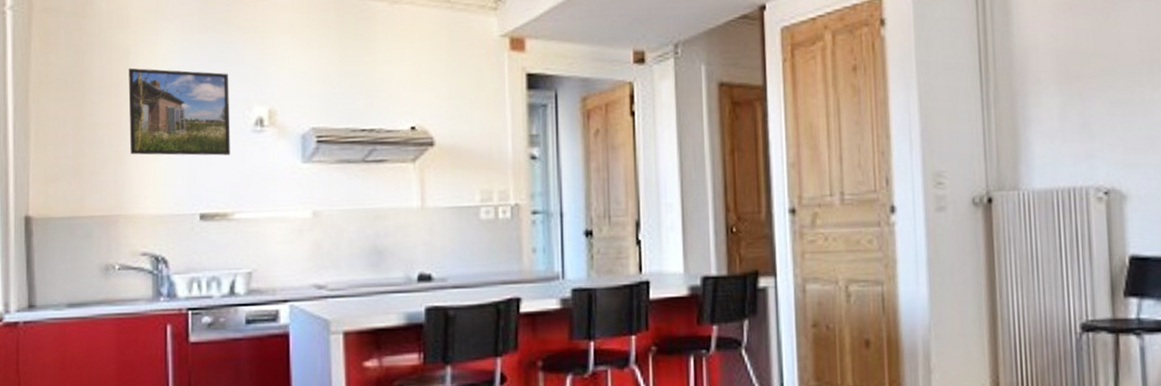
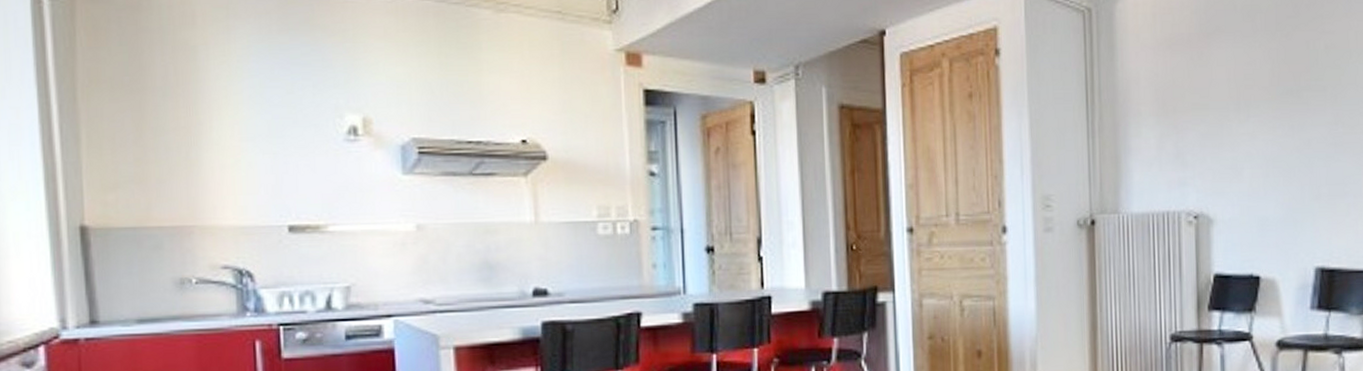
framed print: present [128,67,231,156] -> none [197,68,321,165]

